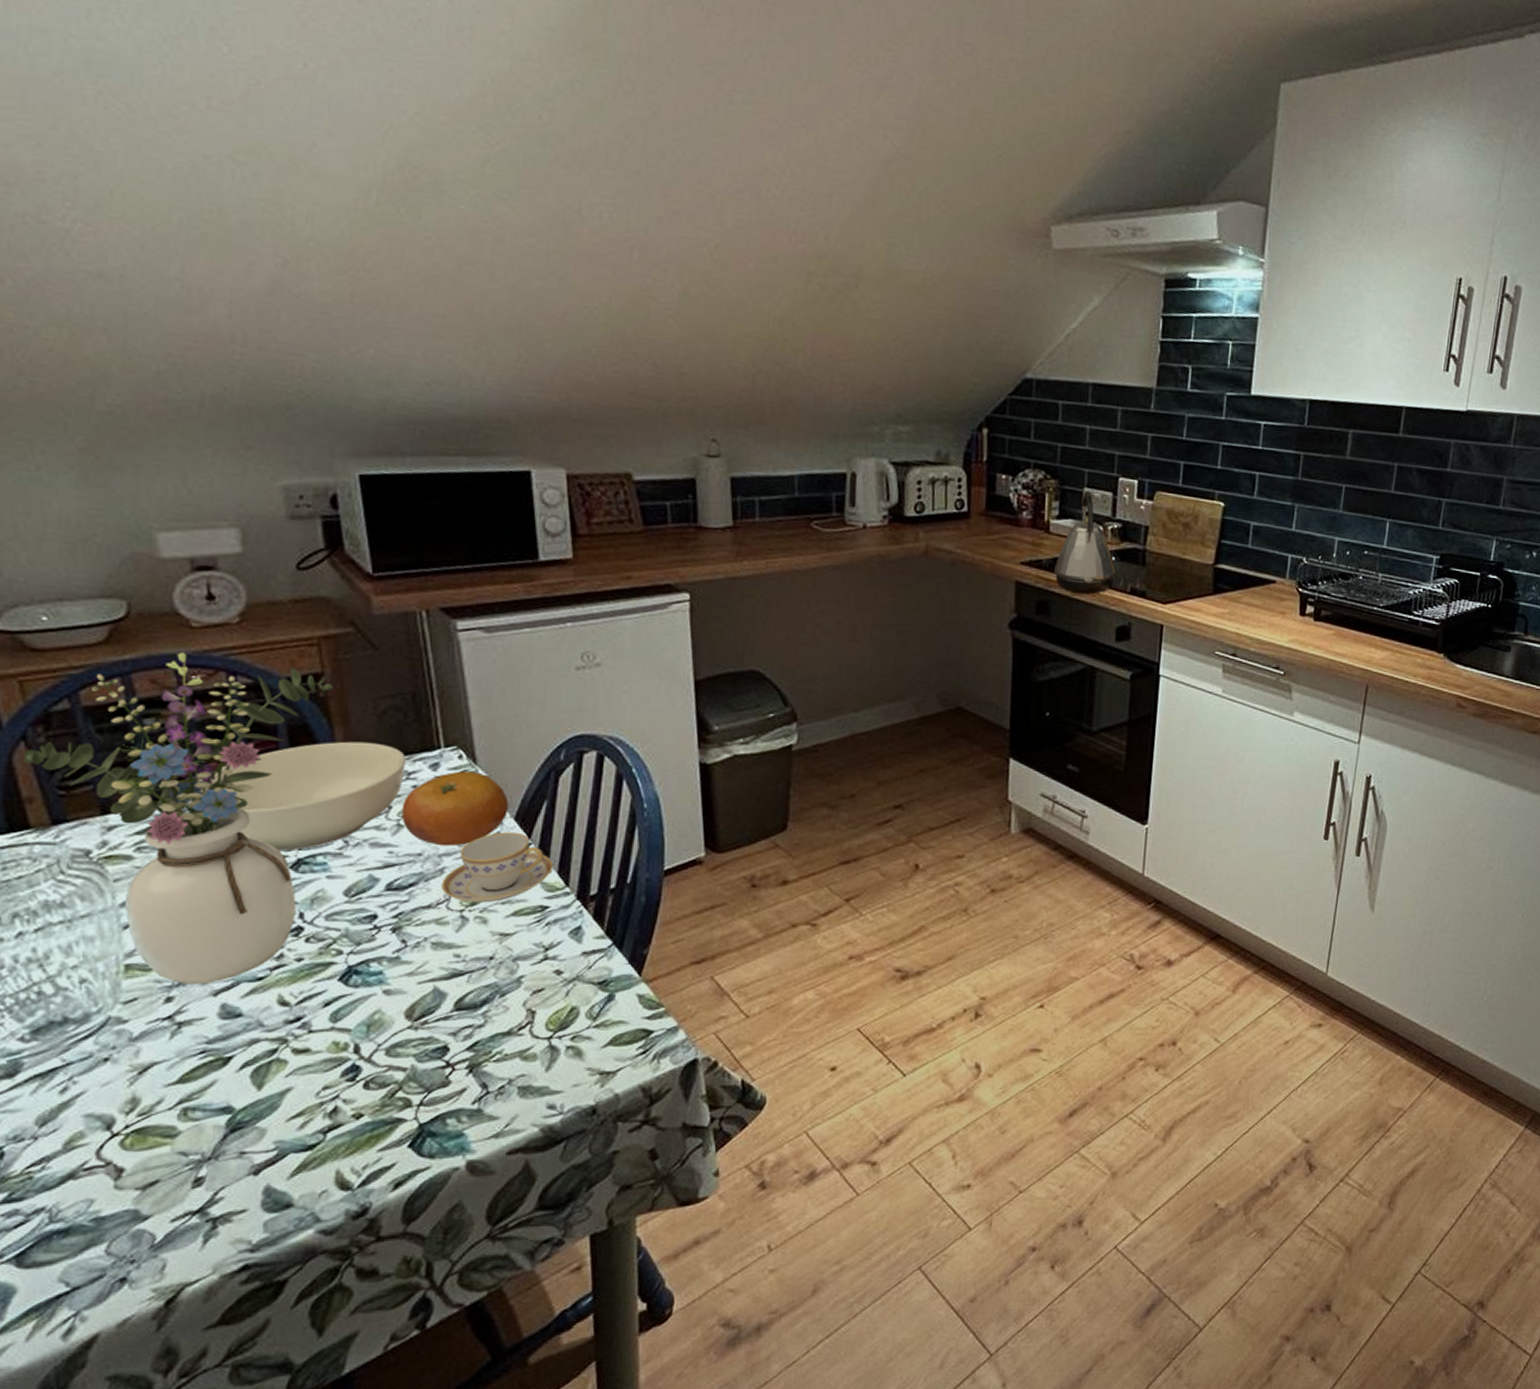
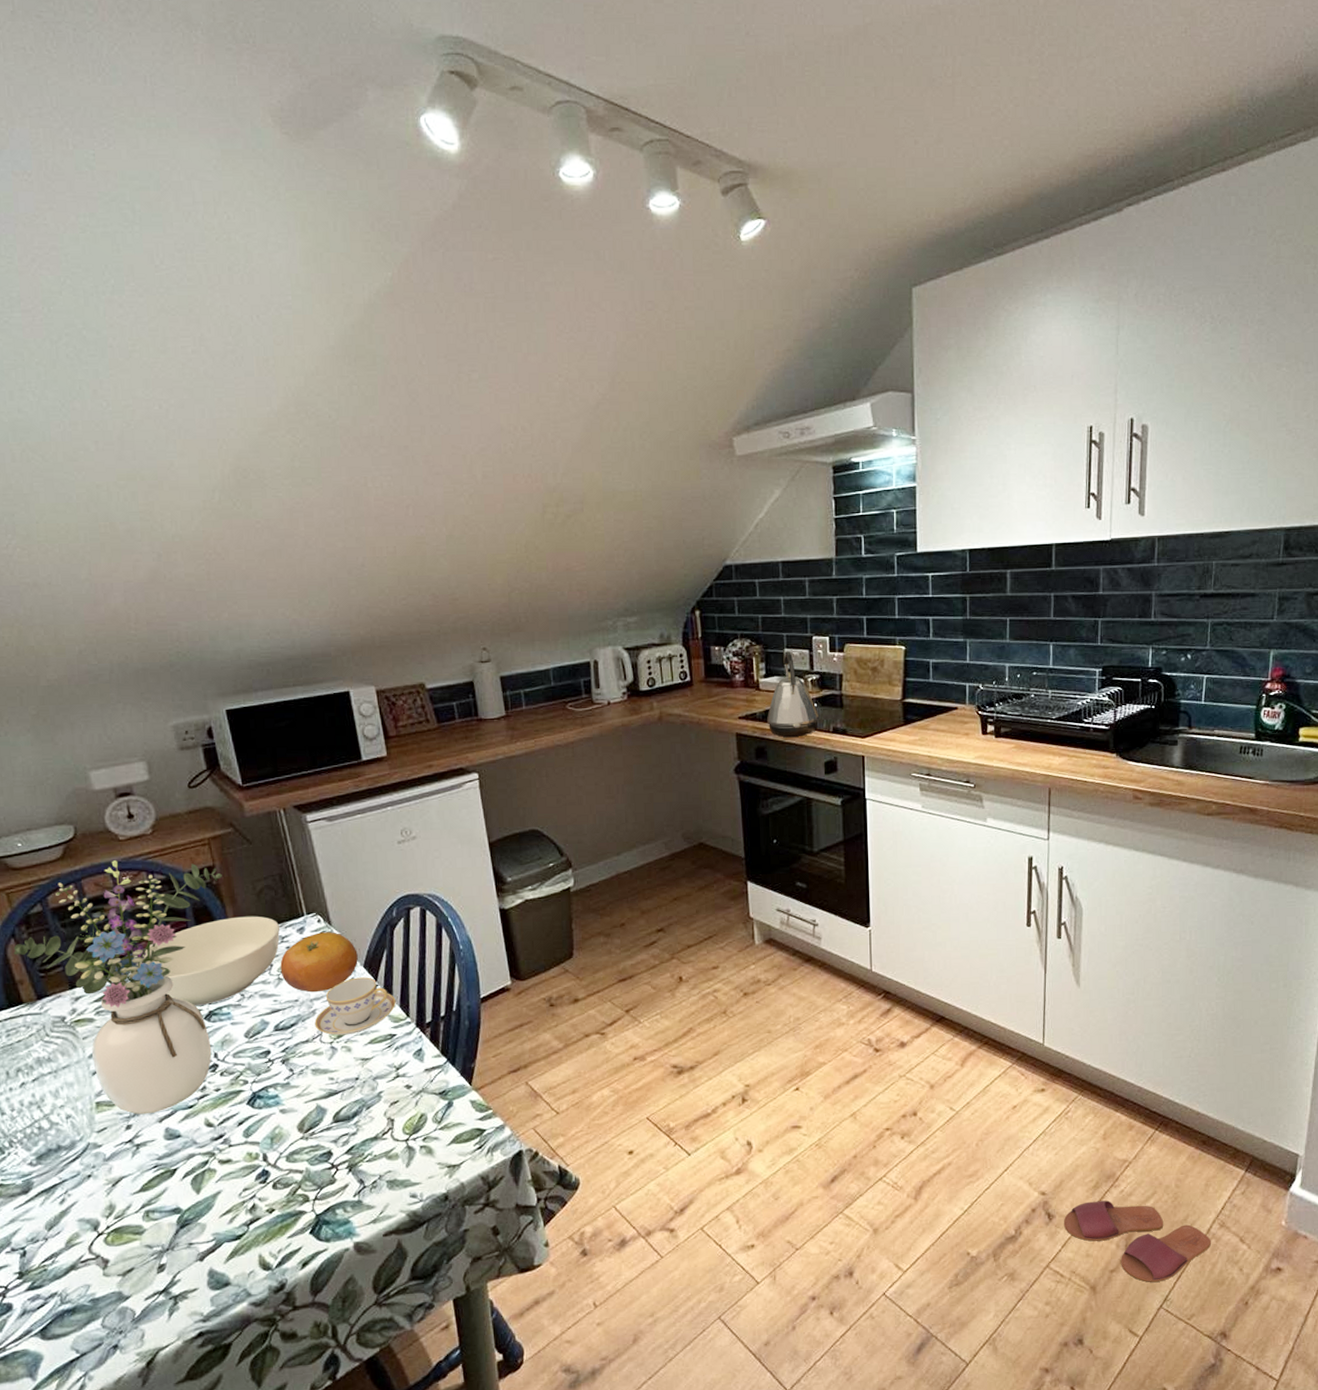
slippers: none [1325,1152,1480,1245] -> present [1064,1200,1211,1282]

